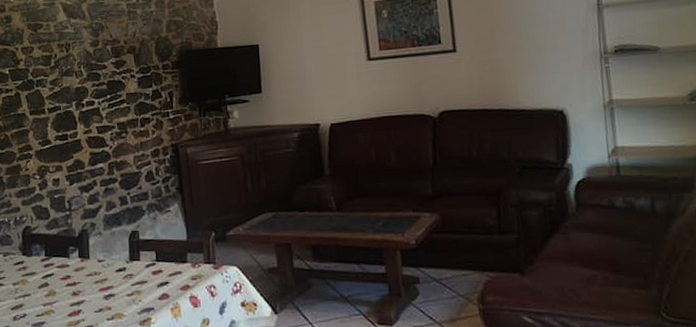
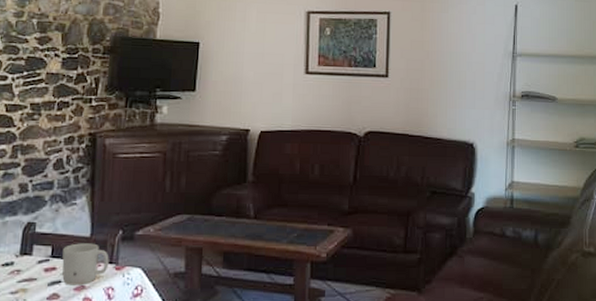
mug: none [165,246,208,286] -> present [62,243,109,285]

